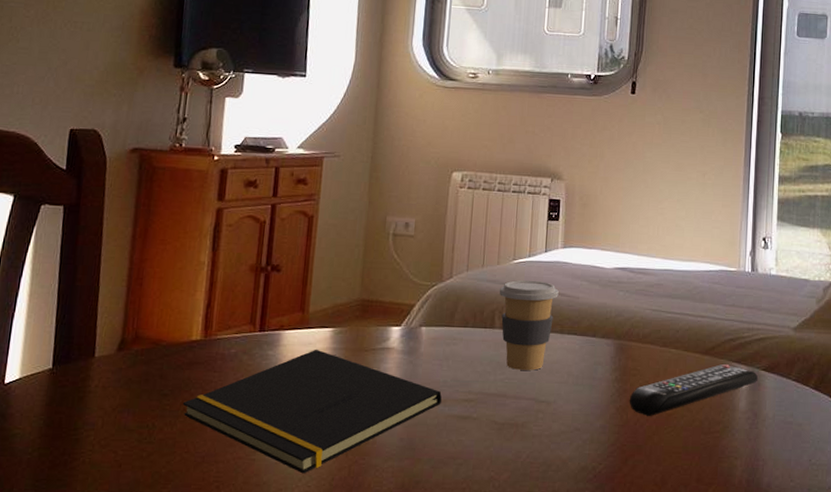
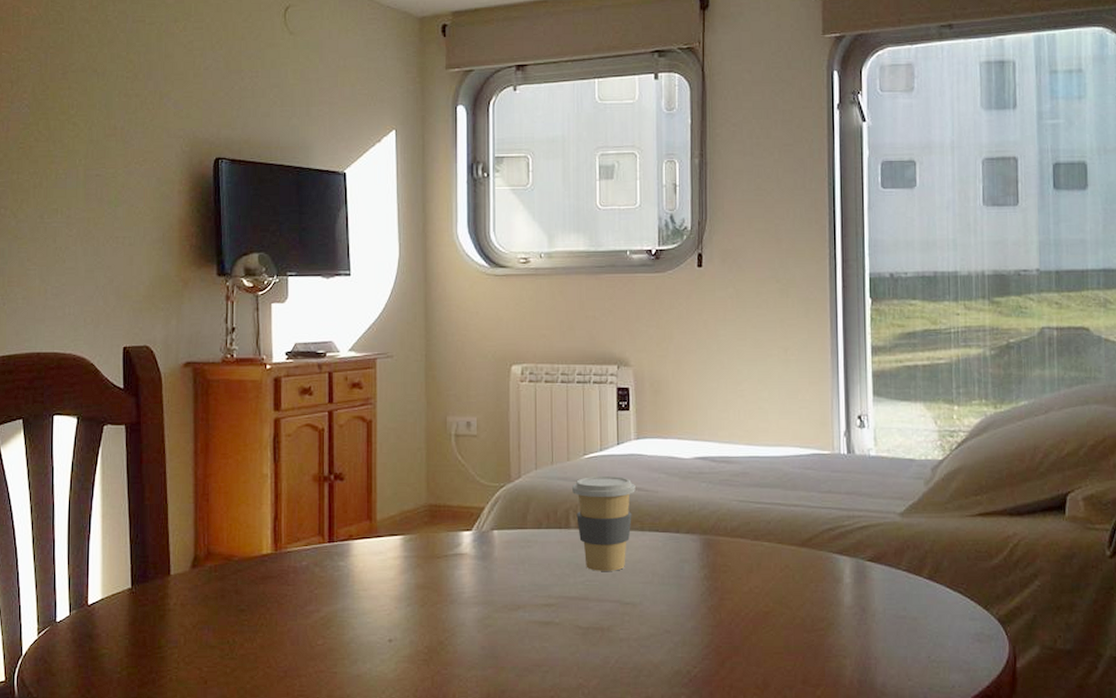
notepad: present [182,349,442,474] -> none [260,558,520,686]
remote control: present [629,363,758,416] -> none [721,555,863,615]

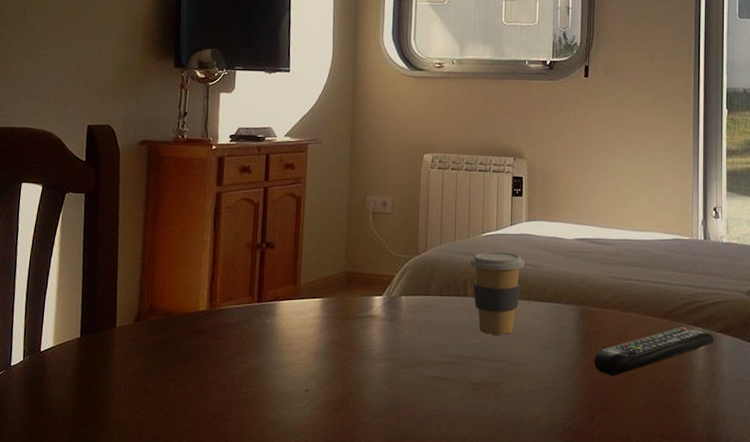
remote control: none [721,555,863,615] -> present [593,326,714,376]

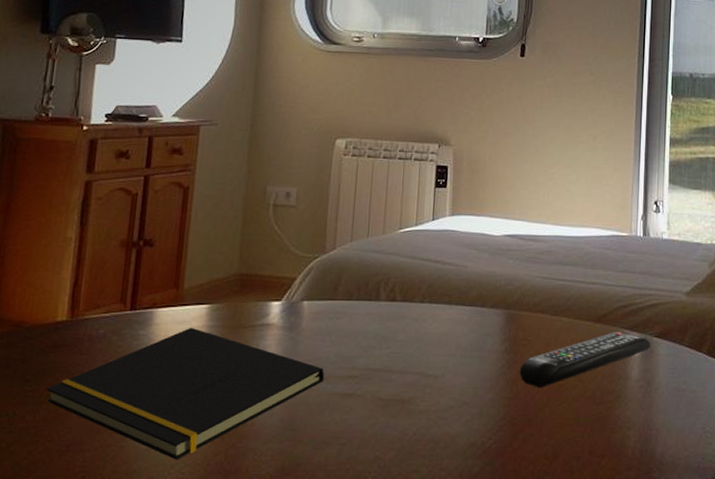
notepad: none [193,317,422,431] -> present [46,327,324,460]
coffee cup: present [470,252,525,335] -> none [384,250,447,344]

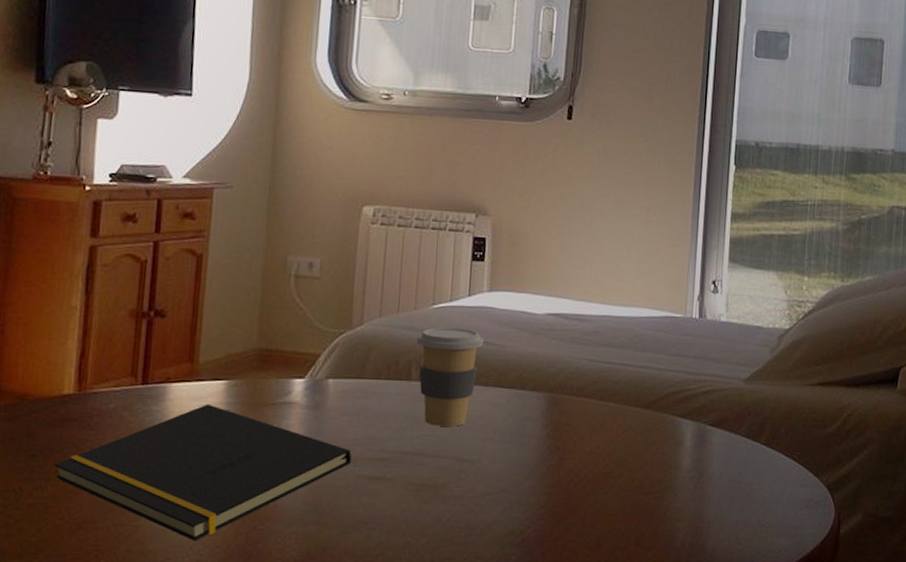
coffee cup: none [384,250,447,344] -> present [416,327,484,427]
remote control: present [519,331,650,387] -> none [561,418,704,475]

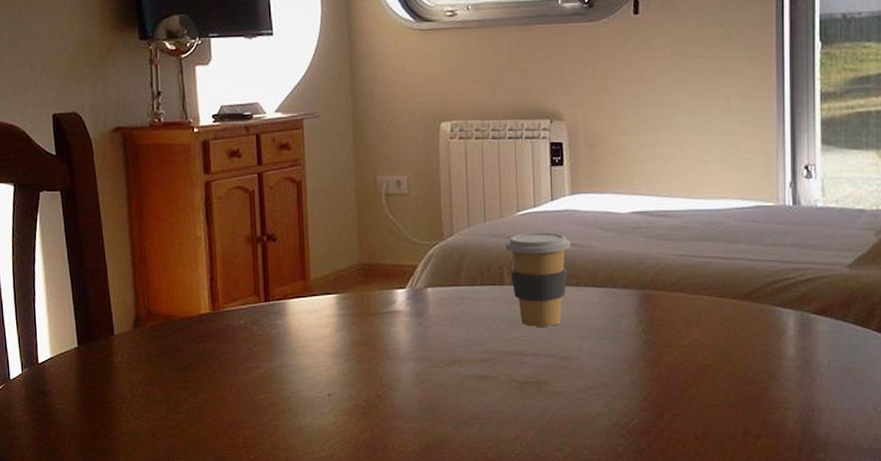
notepad: present [54,403,351,541] -> none [202,316,457,438]

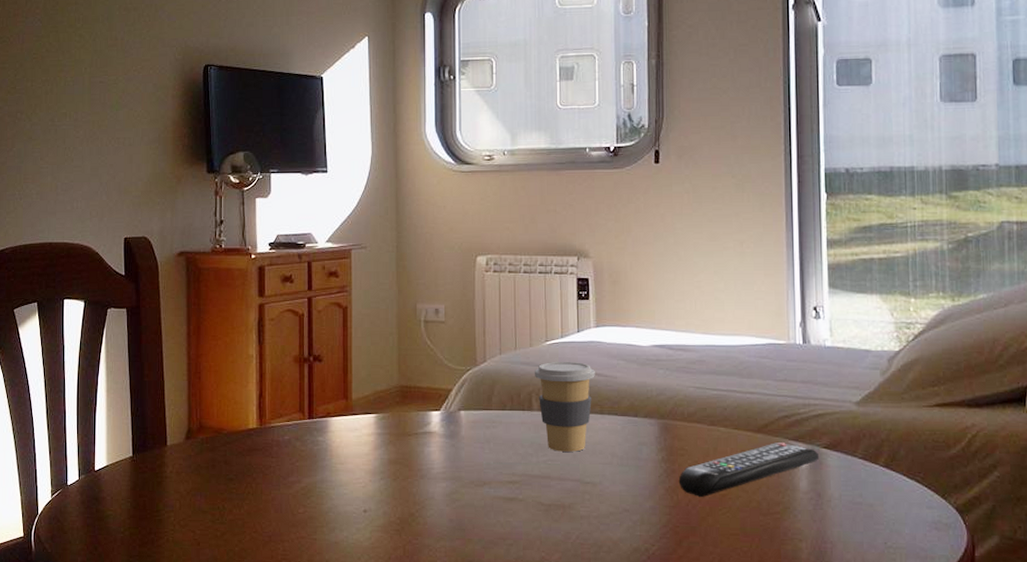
remote control: none [659,308,807,368] -> present [678,441,818,497]

